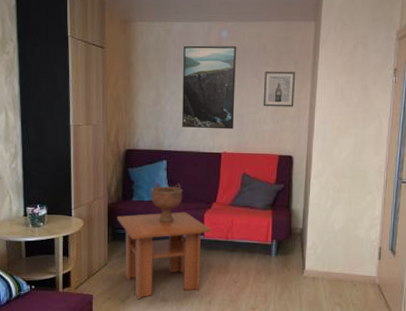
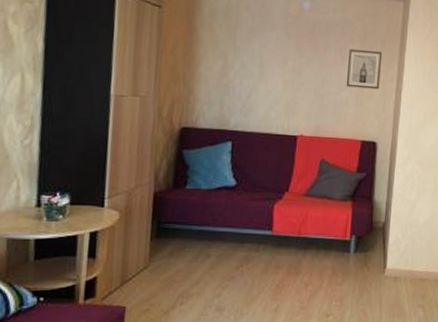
coffee table: present [117,211,211,299] -> none [164,202,281,310]
decorative bowl: present [151,182,183,222] -> none [209,167,250,215]
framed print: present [182,45,236,130] -> none [252,14,319,110]

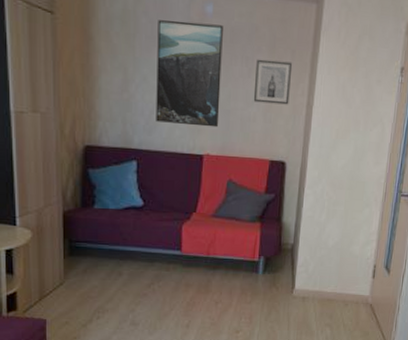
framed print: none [252,14,319,110] -> present [156,20,223,128]

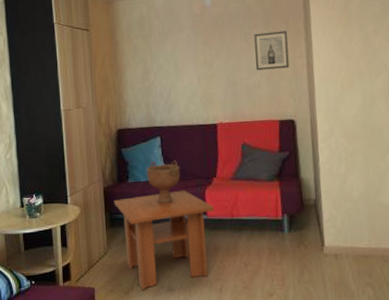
coffee table: none [74,222,190,323] -> present [113,190,214,290]
decorative bowl: none [117,187,157,235] -> present [147,159,181,203]
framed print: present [156,20,223,128] -> none [167,12,228,101]

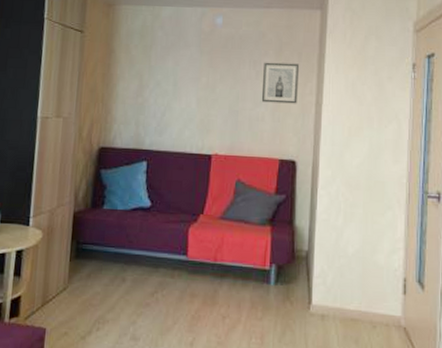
coffee table: present [113,190,214,290] -> none [83,224,196,336]
decorative bowl: present [147,159,181,203] -> none [125,187,165,237]

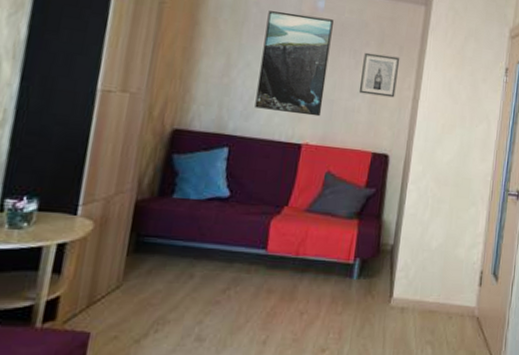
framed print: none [167,32,232,128] -> present [255,11,334,117]

